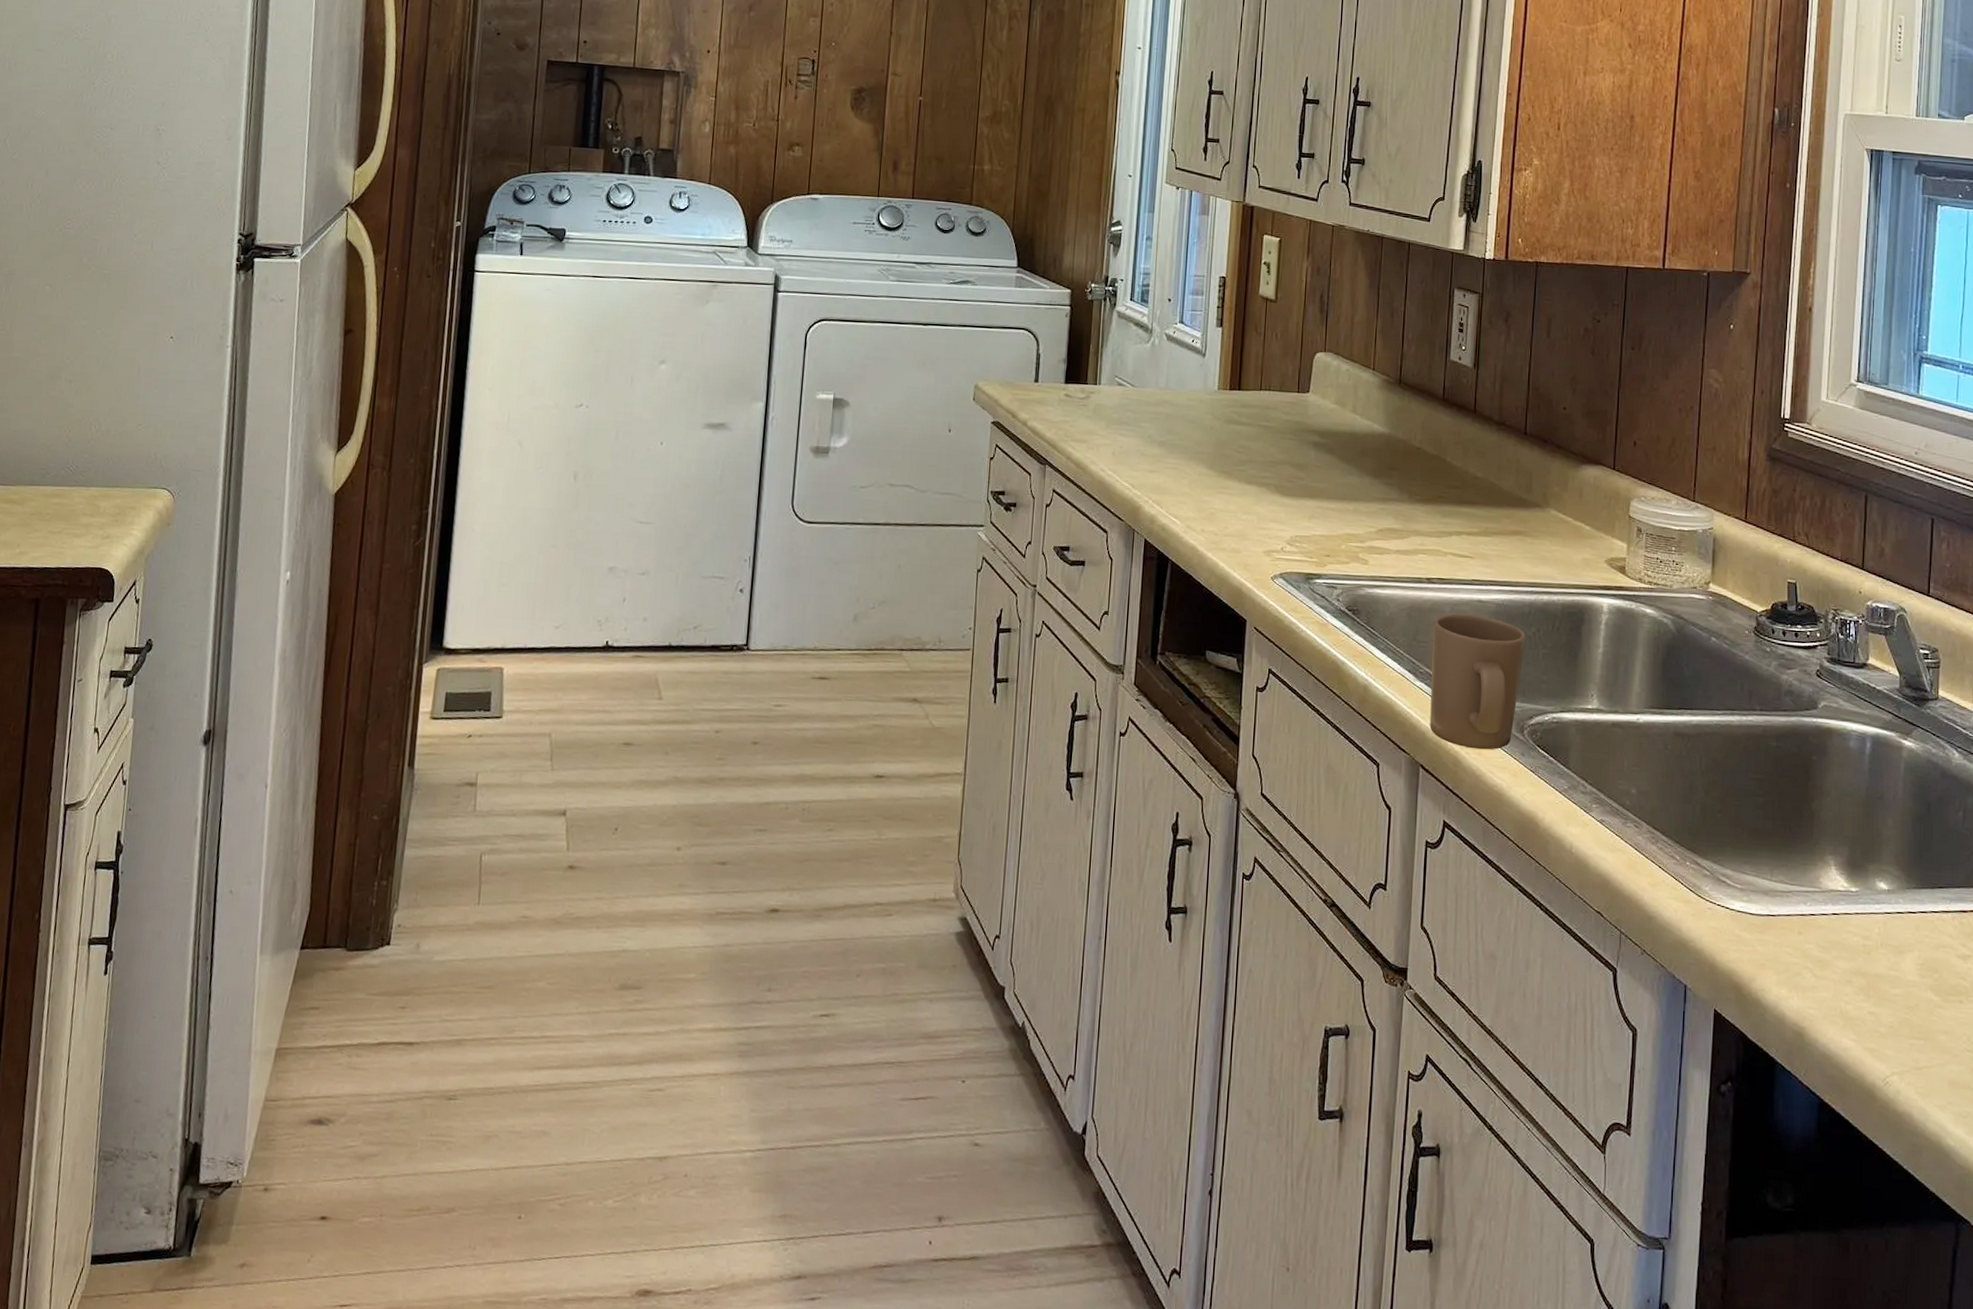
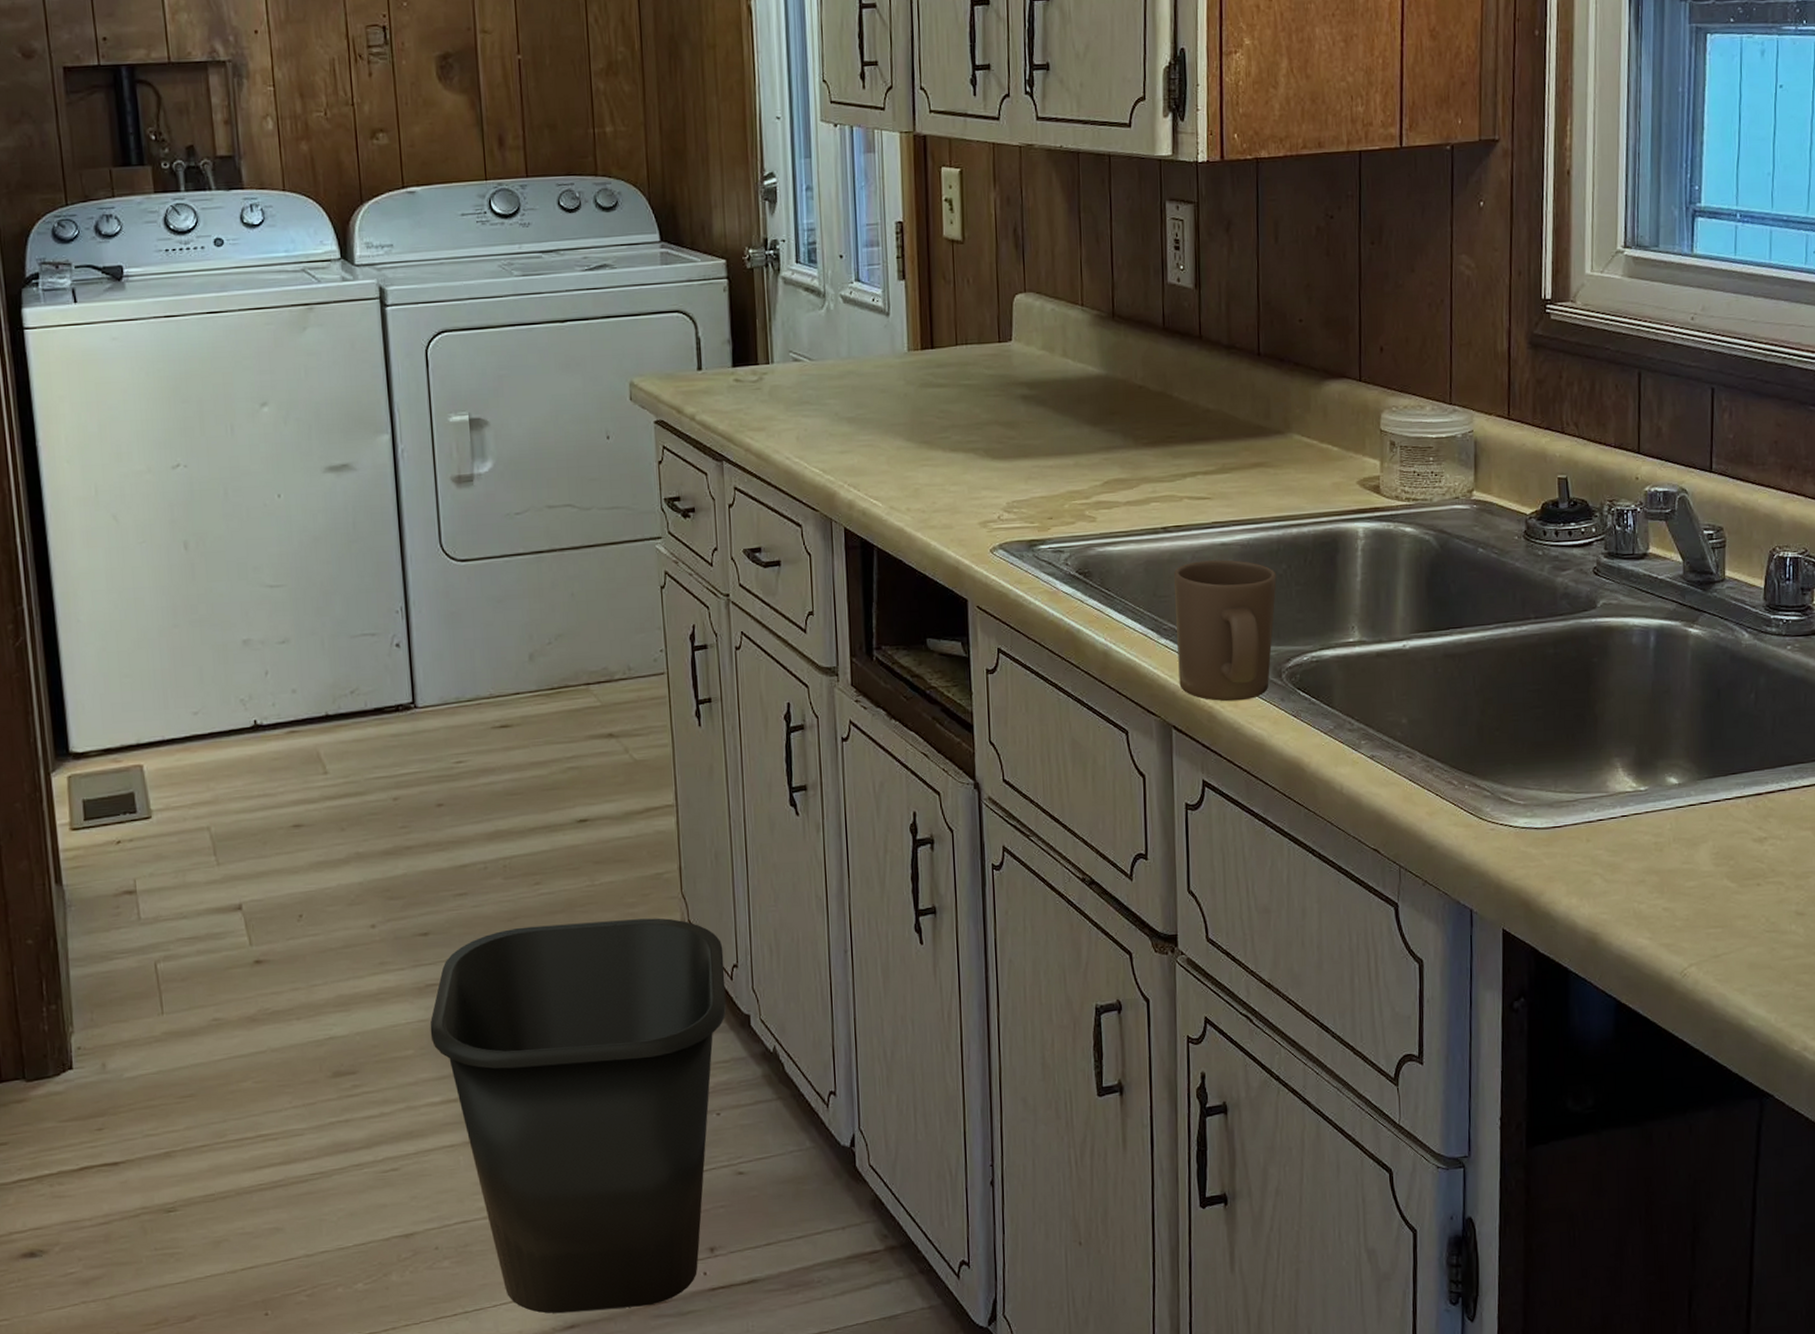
waste bin: none [713,869,989,1268] -> present [430,918,727,1313]

